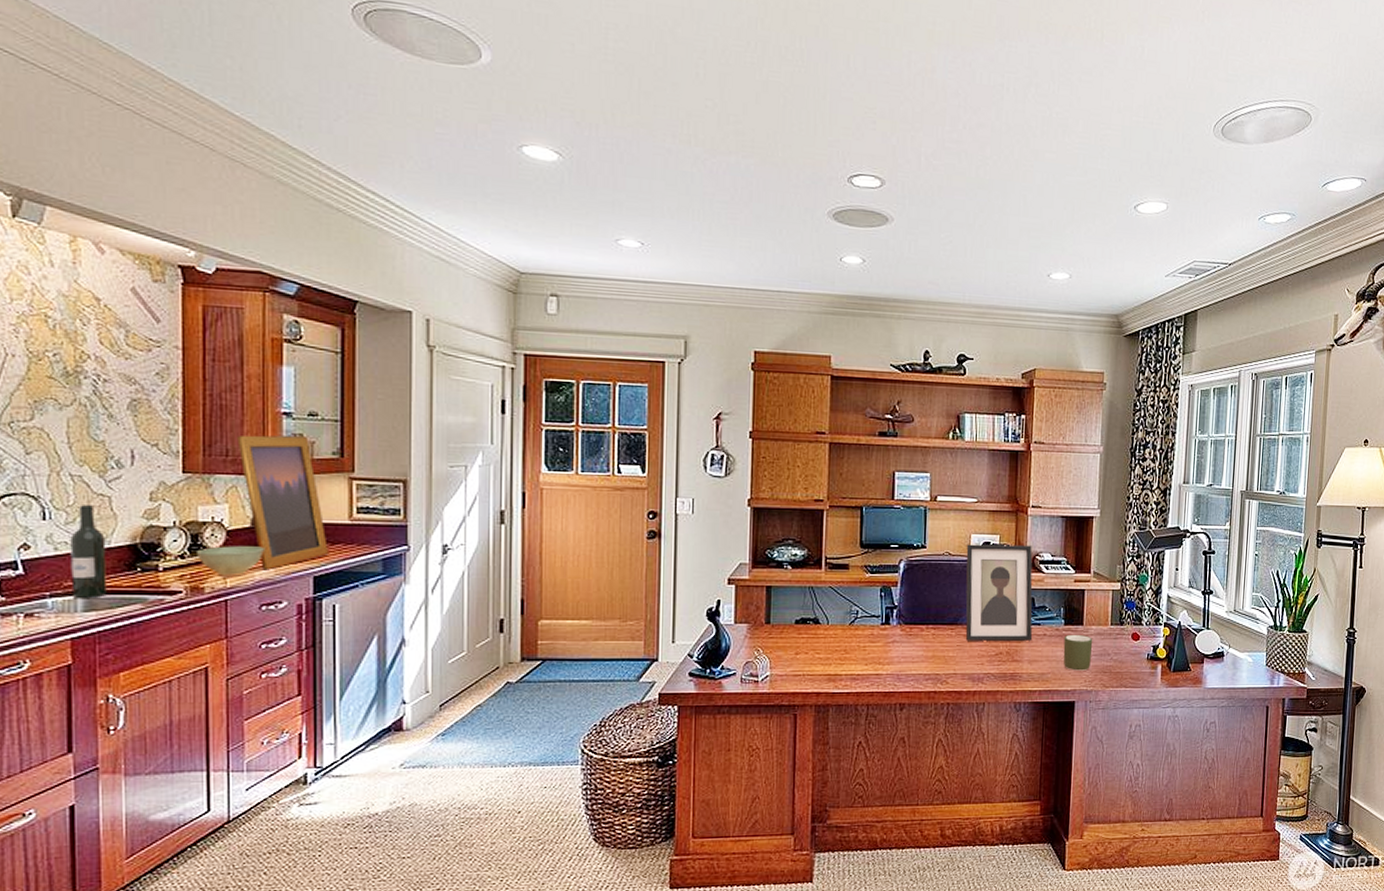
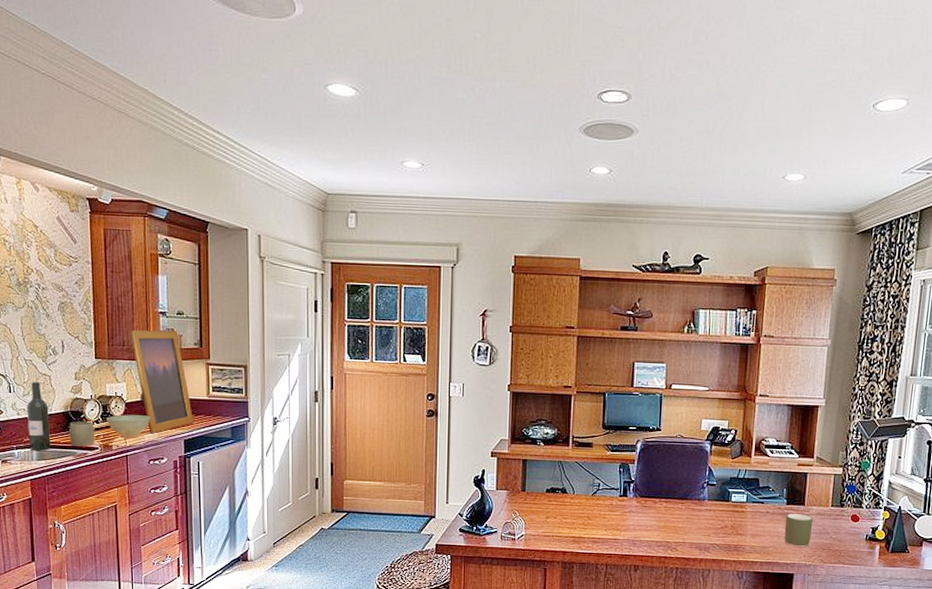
mug: none [137,556,178,590] -> present [69,421,95,447]
picture frame: present [965,544,1033,641] -> none [694,428,759,517]

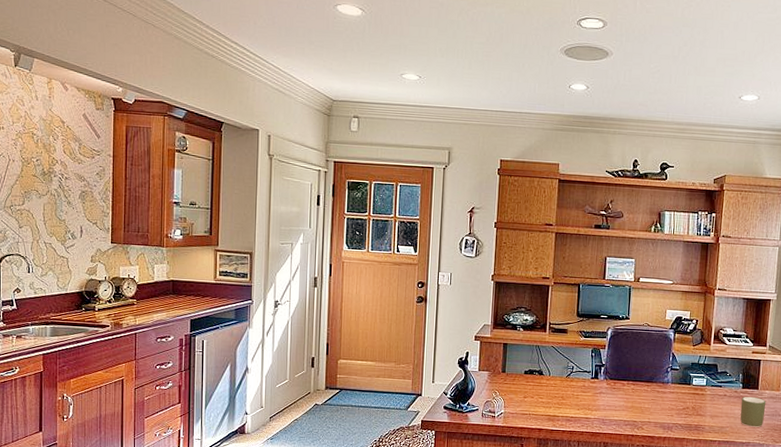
wine bottle: present [26,382,51,451] -> none [44,263,64,327]
mug: present [69,421,95,447] -> none [83,300,107,324]
bowl: present [106,414,152,438] -> none [118,295,161,317]
picture frame: present [130,330,195,434] -> none [145,218,201,314]

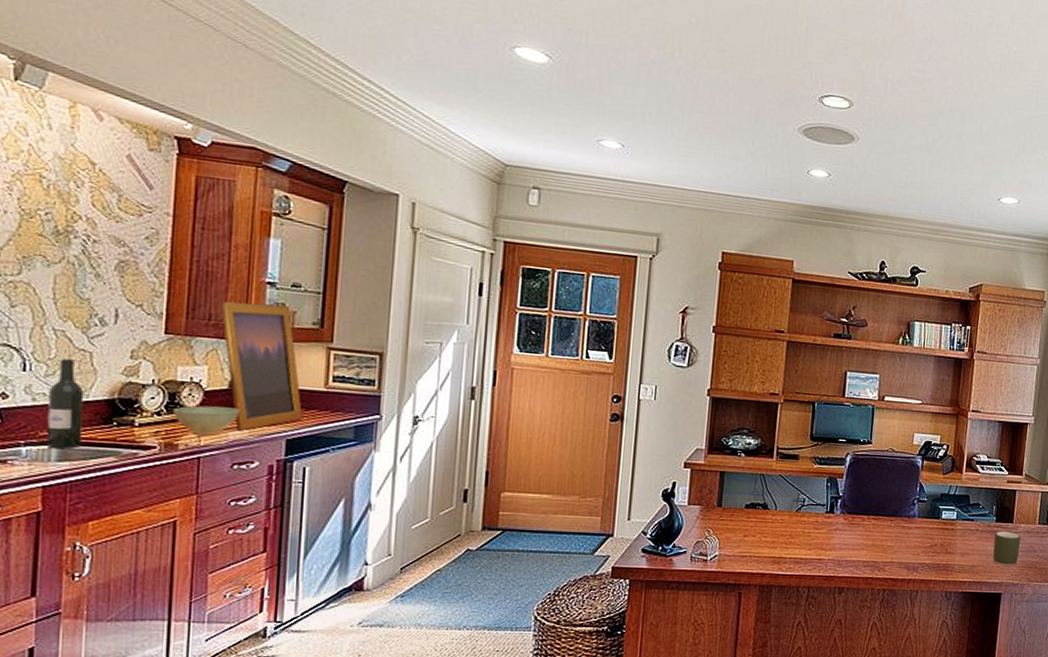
wine bottle: none [44,263,64,327] -> present [46,359,84,449]
bowl: none [118,295,161,317] -> present [173,405,242,436]
picture frame: none [145,218,201,314] -> present [220,302,304,431]

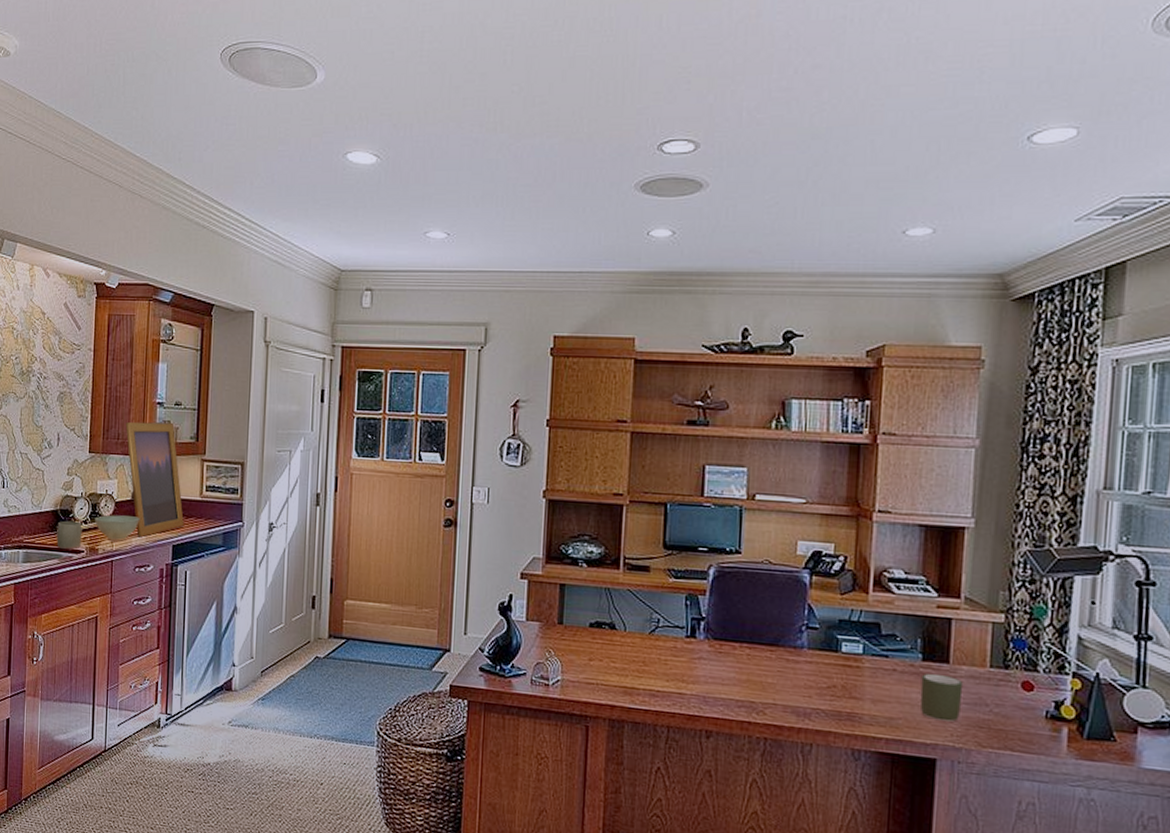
wine bottle: present [46,359,84,449] -> none [16,477,39,552]
mug: none [113,412,154,445] -> present [57,521,82,549]

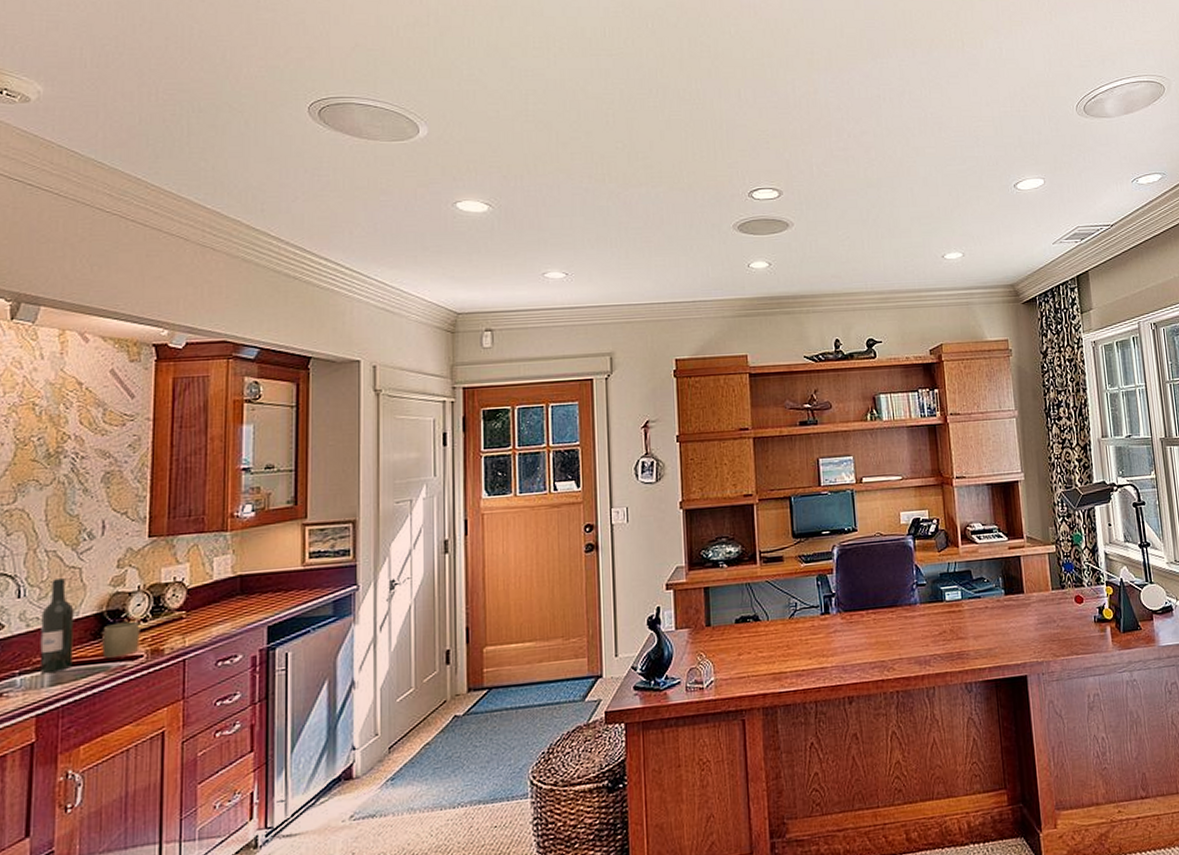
wine bottle: none [16,477,39,552] -> present [39,578,75,673]
bowl: present [95,515,141,542] -> none [158,601,223,636]
picture frame: present [125,422,185,538] -> none [199,488,283,626]
mug: present [919,673,964,723] -> none [1006,603,1038,643]

